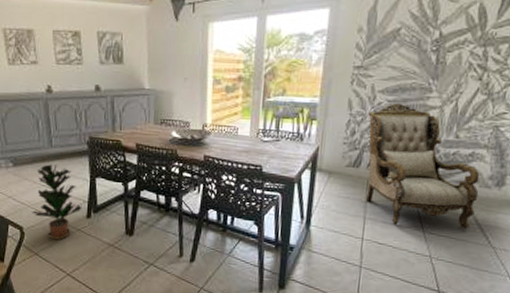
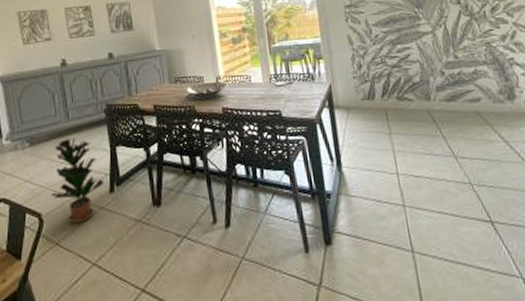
armchair: present [366,102,480,230] -> none [368,32,499,154]

